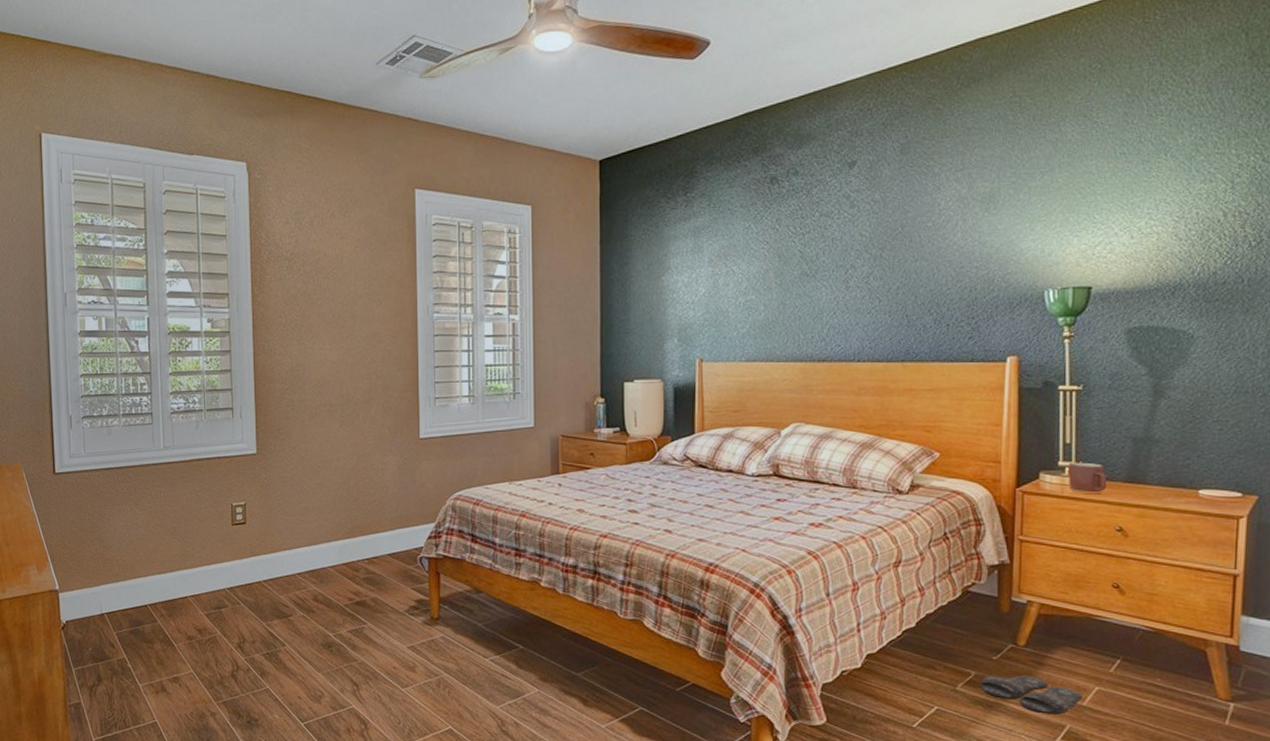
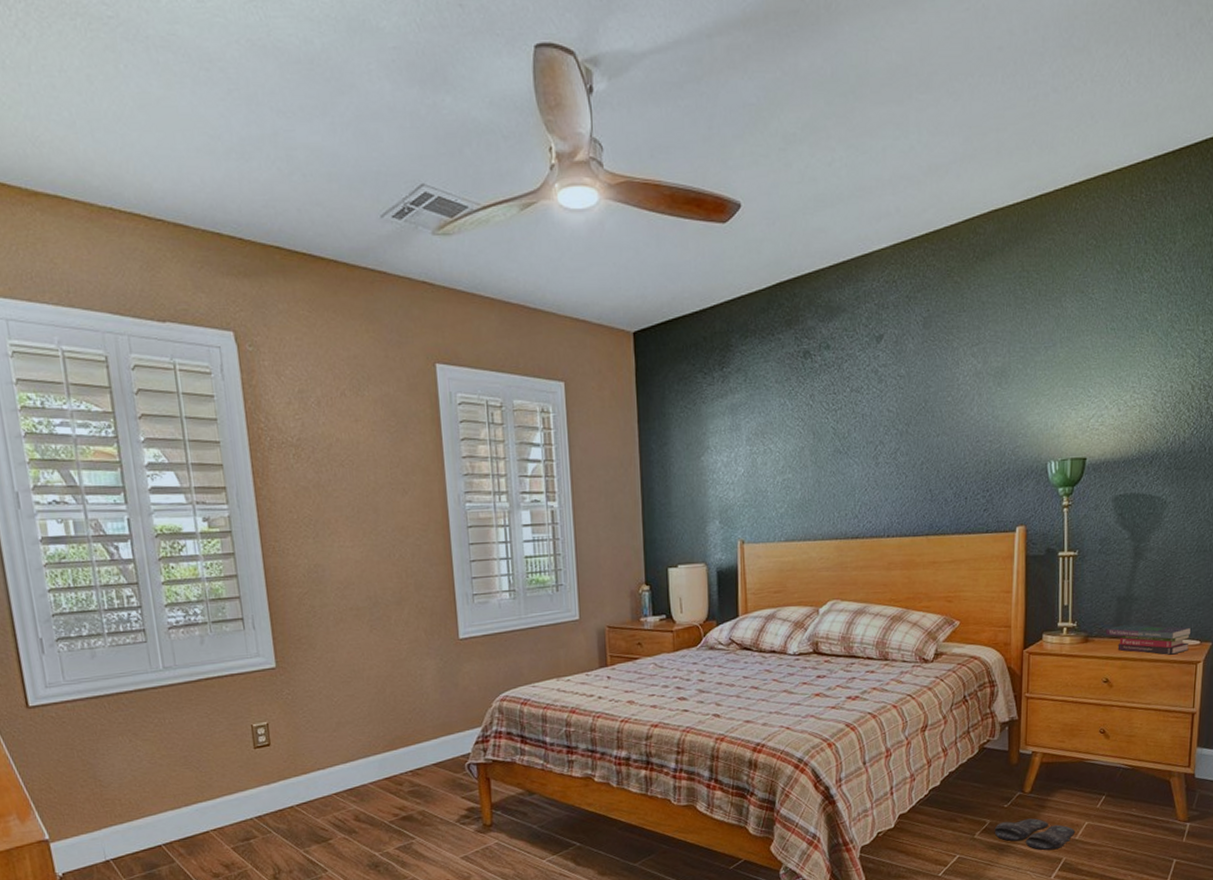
mug: present [1068,462,1108,494] -> none [1066,622,1097,651]
books: none [1119,469,1229,506] -> present [1106,624,1191,655]

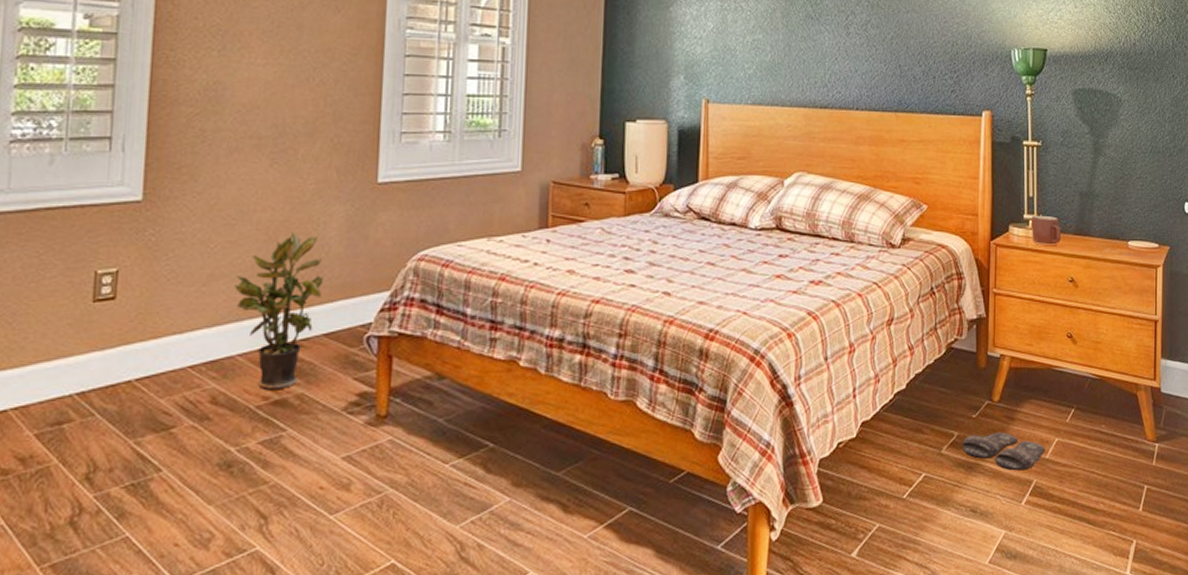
potted plant: none [358,684,427,809] -> present [235,232,324,391]
mug: none [1066,622,1097,651] -> present [1032,215,1062,246]
books: present [1106,624,1191,655] -> none [1070,222,1149,257]

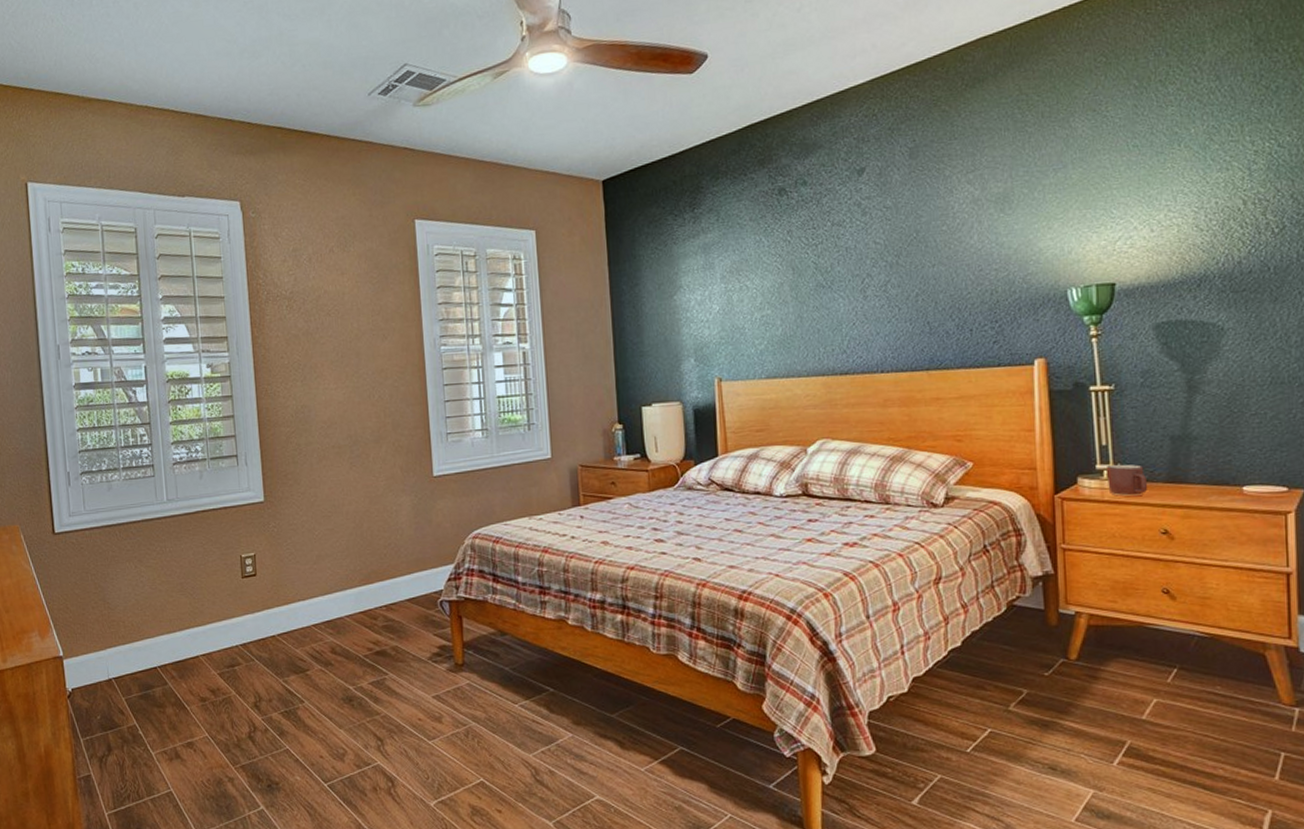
potted plant: present [235,232,324,391] -> none [337,520,402,644]
slippers: present [962,432,1045,471] -> none [1033,691,1140,731]

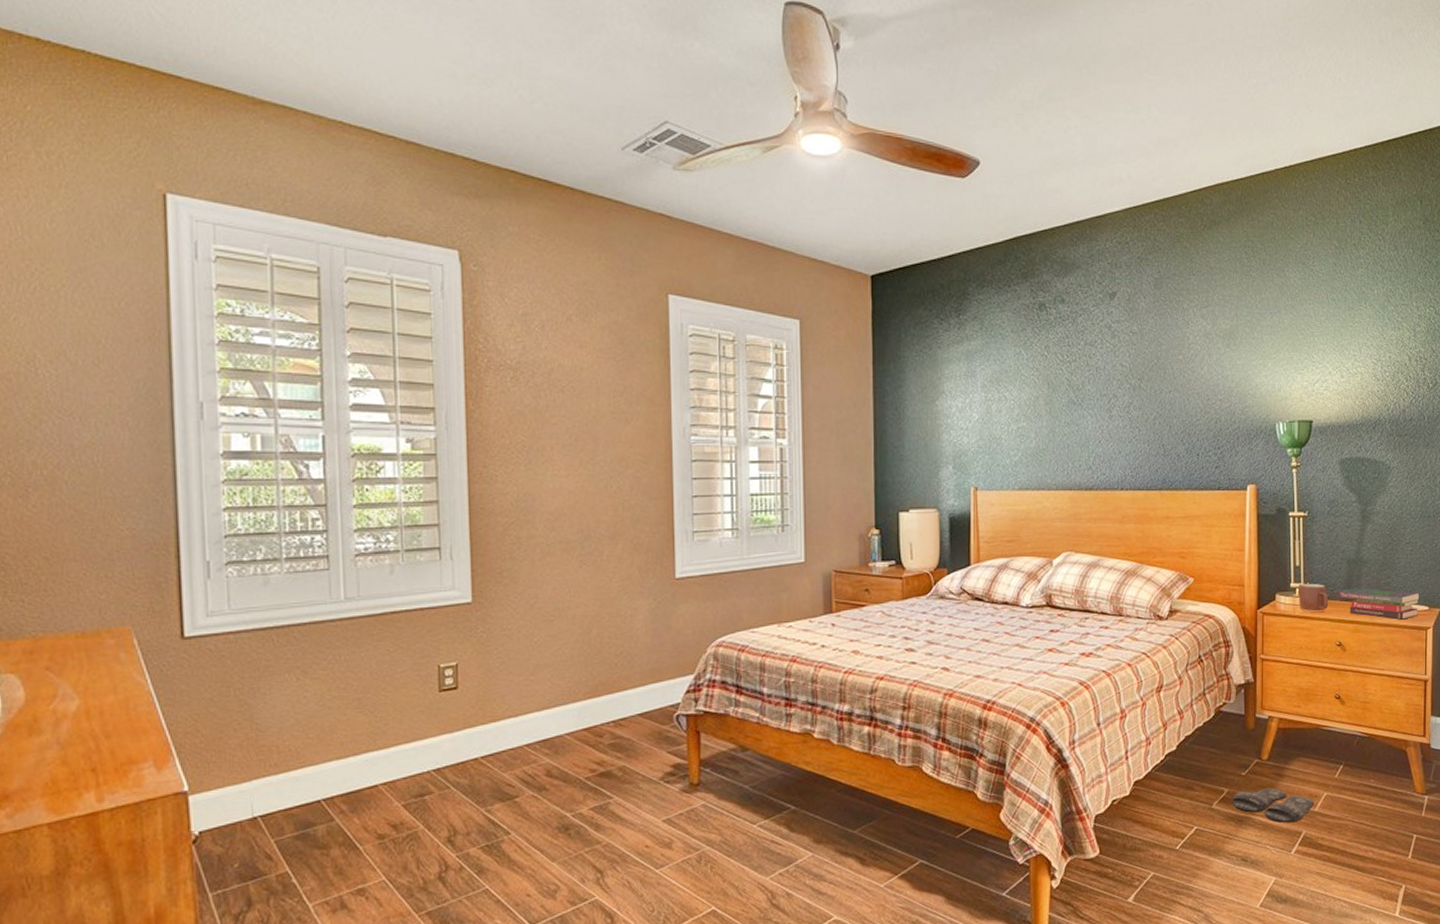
slippers: none [1033,691,1140,731] -> present [1232,788,1313,823]
books: none [1159,467,1273,503] -> present [1337,587,1419,620]

